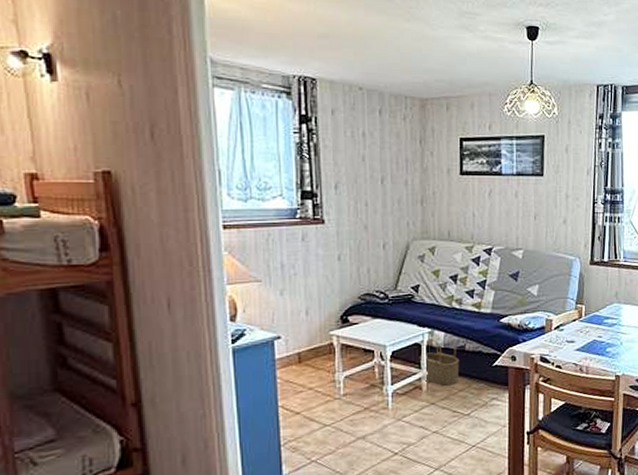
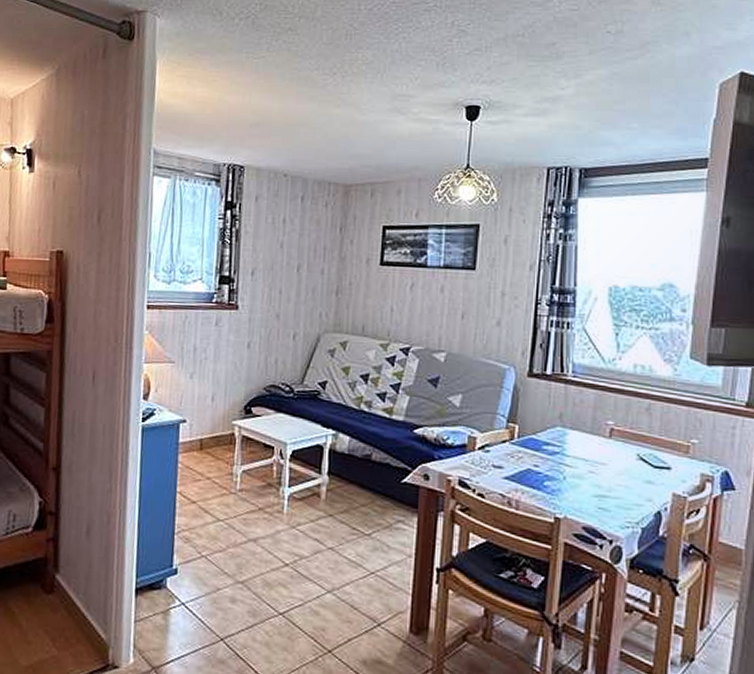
wicker basket: present [419,334,460,386] -> none [320,439,364,498]

